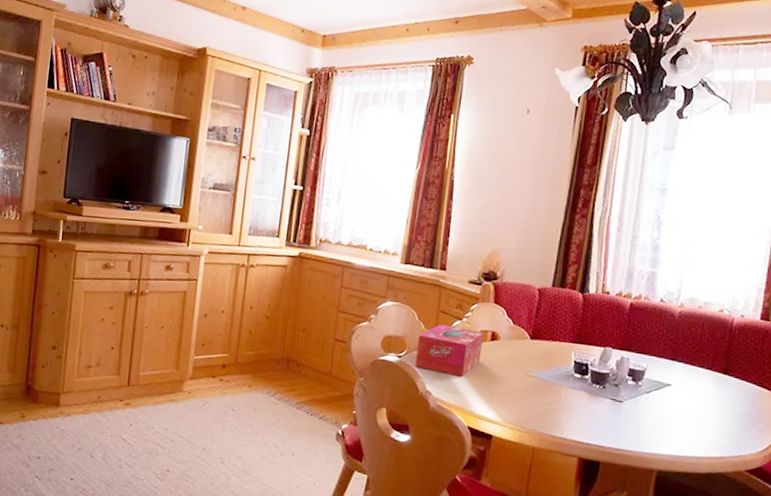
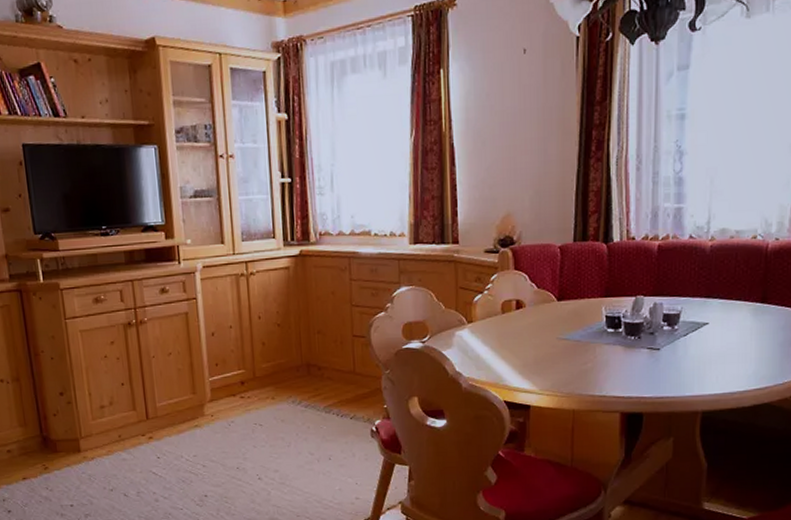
tissue box: present [415,324,483,377] -> none [439,301,508,352]

